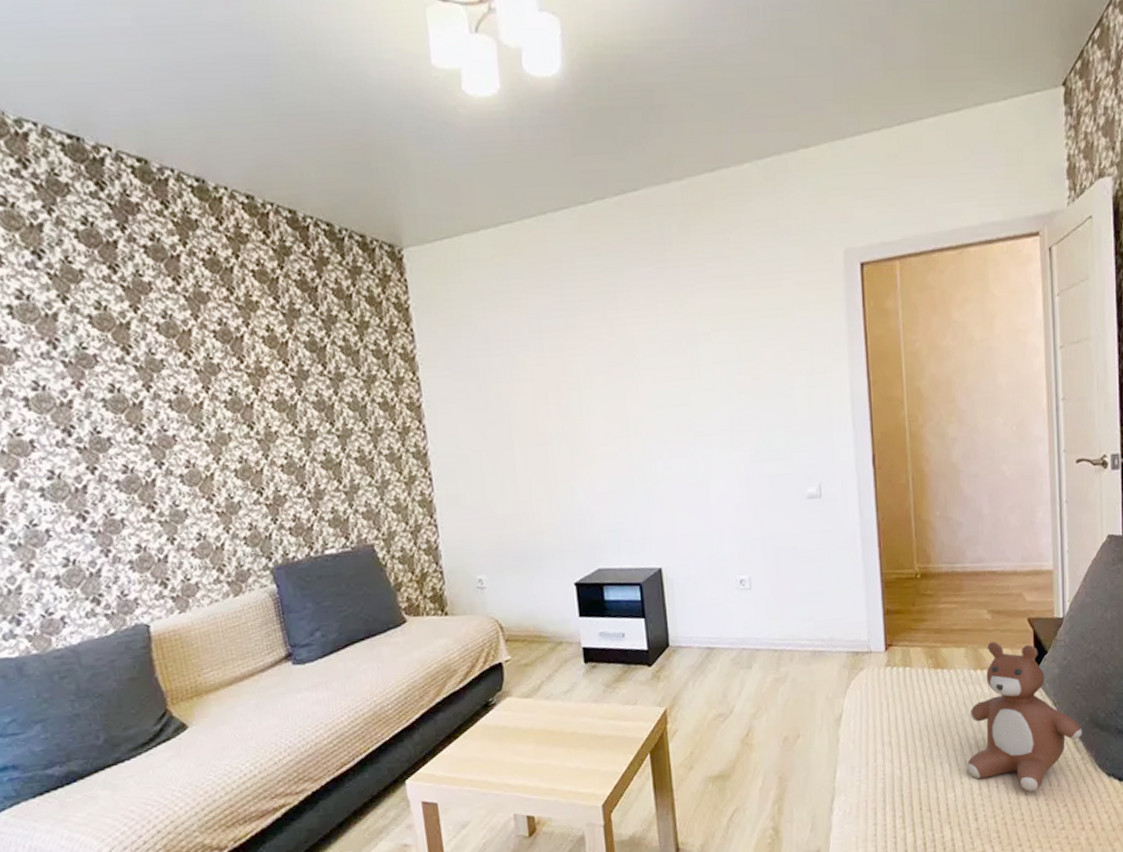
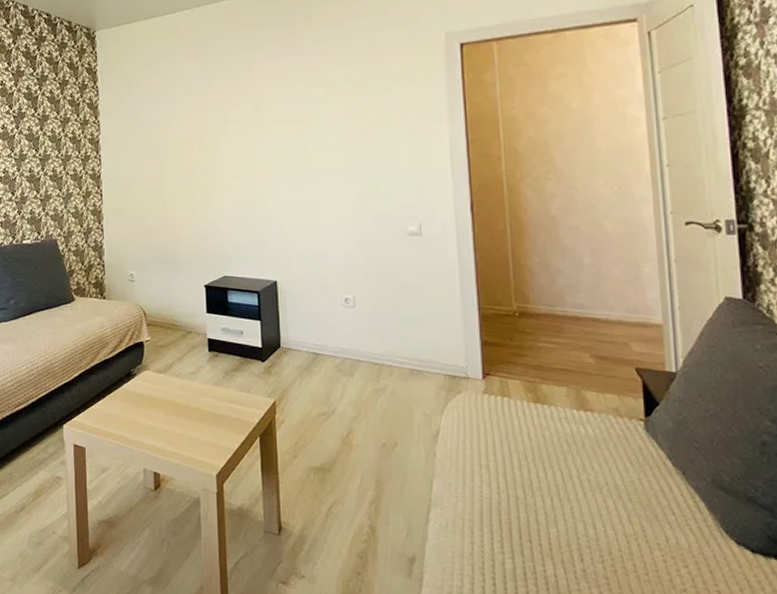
teddy bear: present [967,642,1082,792] -> none [570,386,704,544]

